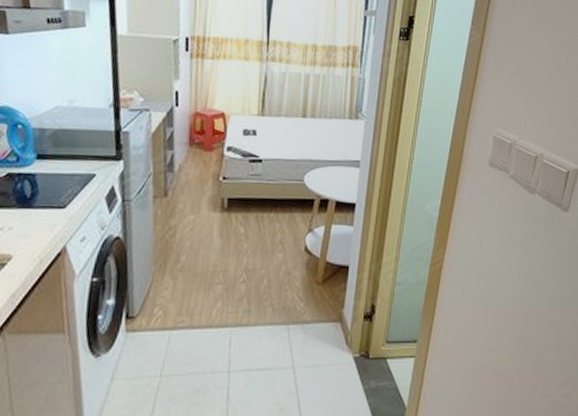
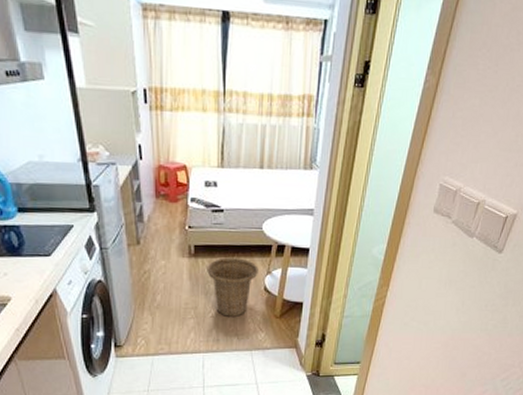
basket: none [240,212,299,284] -> present [207,257,259,318]

